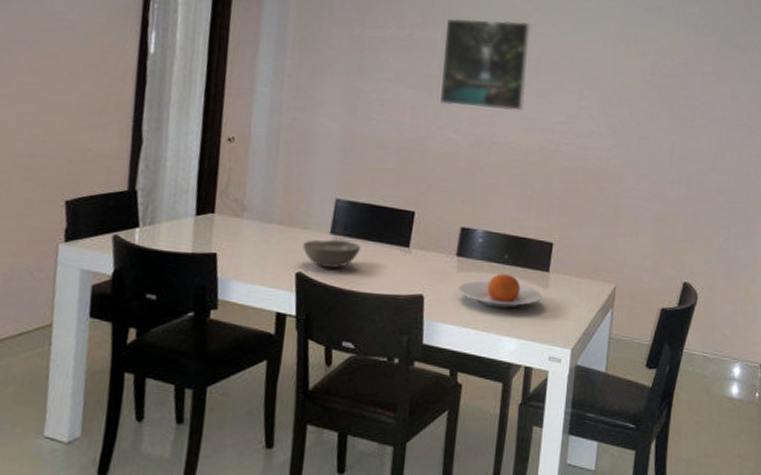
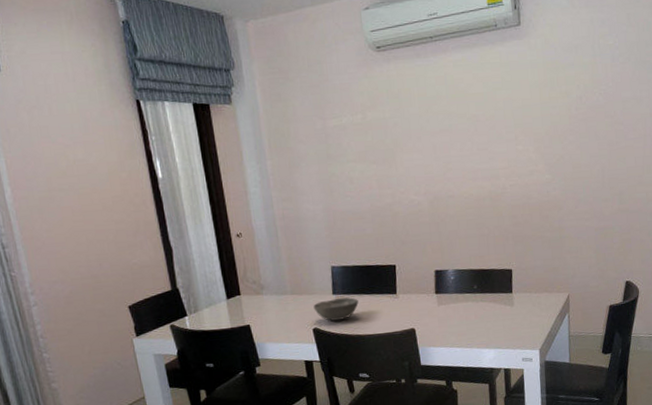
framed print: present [439,17,531,111] -> none [391,86,470,173]
plate: present [458,274,542,308] -> none [441,300,510,328]

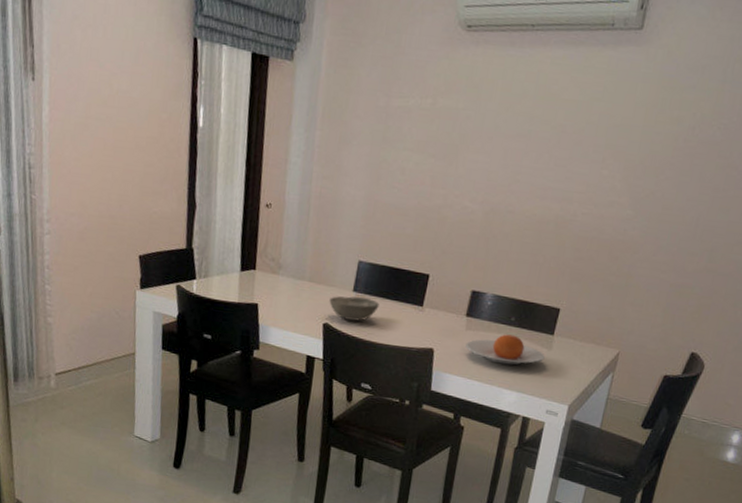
plate: none [441,300,510,328] -> present [465,334,545,366]

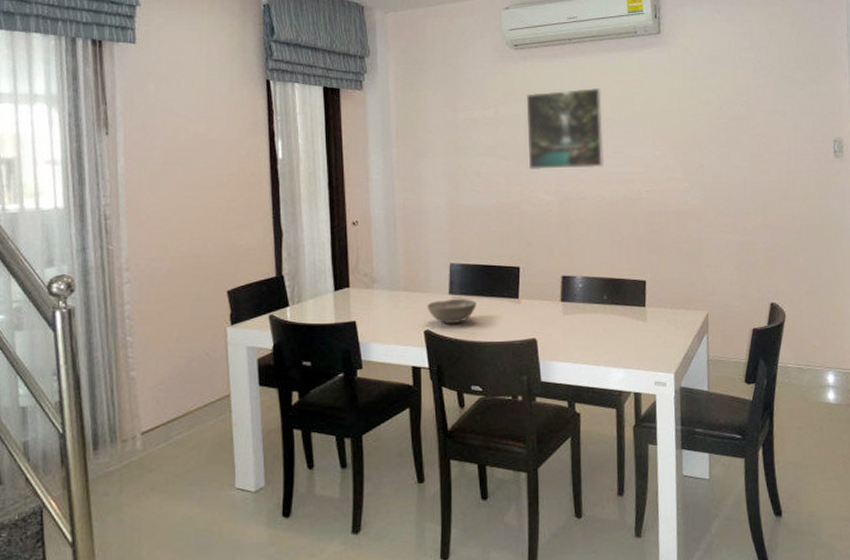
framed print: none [457,85,557,181] -> present [526,88,604,171]
plate: present [465,334,545,366] -> none [566,313,642,343]

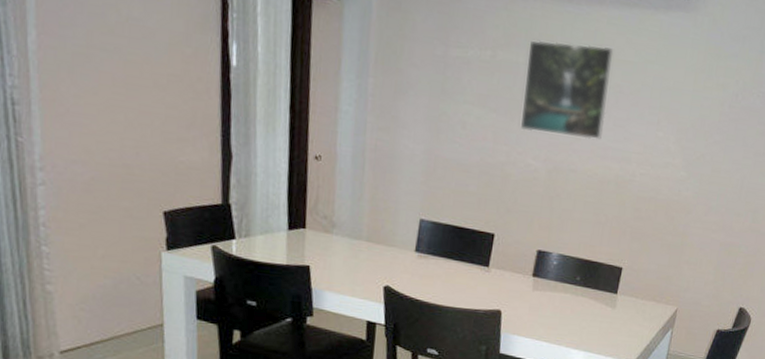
bowl: present [427,299,477,323] -> none [389,256,443,283]

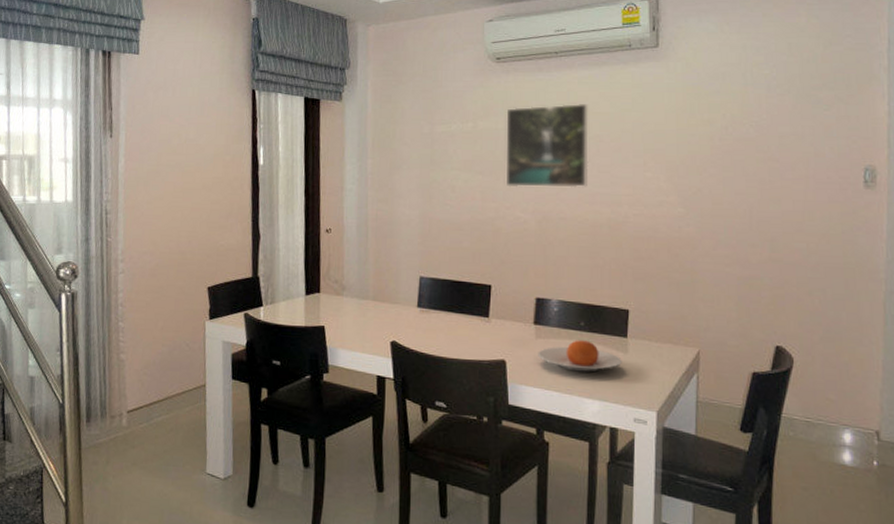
plate: none [533,294,610,325] -> present [538,340,622,372]

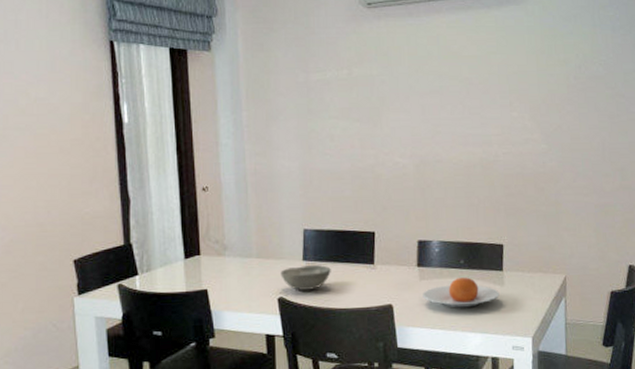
bowl: none [395,312,445,337] -> present [280,265,331,290]
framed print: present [505,104,589,188] -> none [380,48,460,133]

